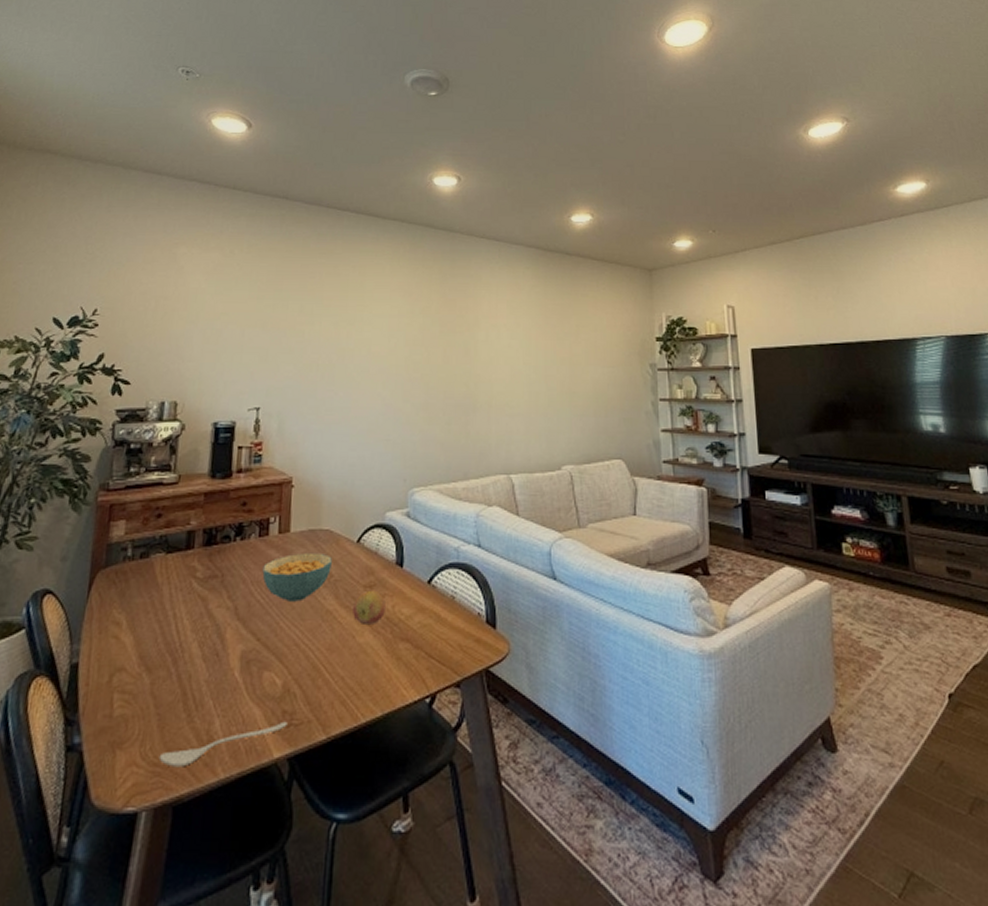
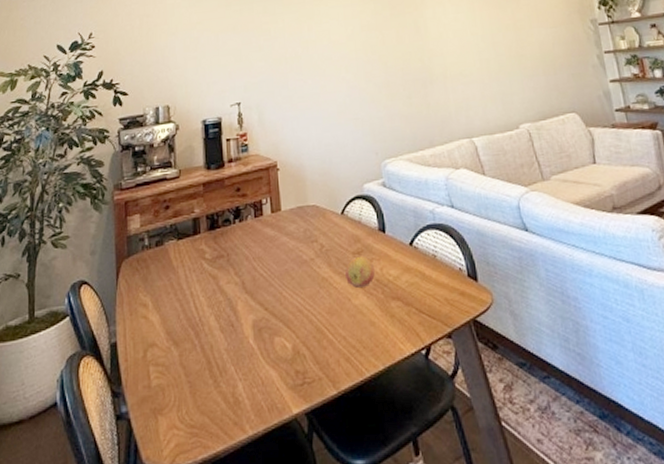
spoon: present [158,721,287,768] -> none [194,380,301,428]
cereal bowl: present [262,552,332,602] -> none [261,226,322,273]

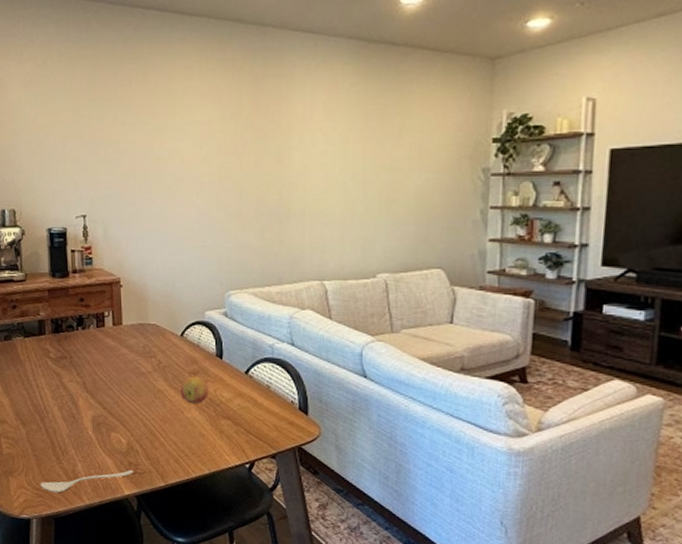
spoon: none [194,380,301,428] -> present [40,469,133,493]

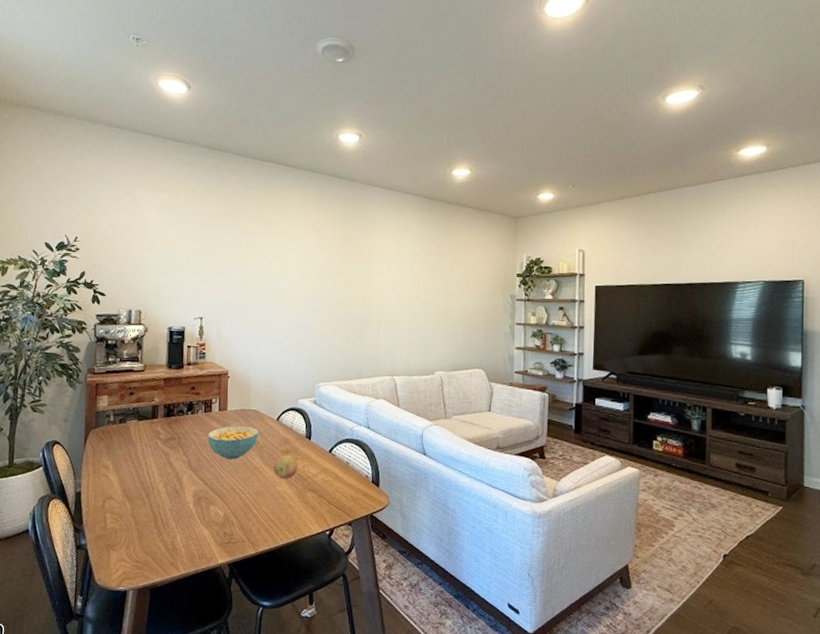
spoon: present [40,469,133,493] -> none [139,539,228,565]
cereal bowl: none [102,342,160,381] -> present [207,425,258,460]

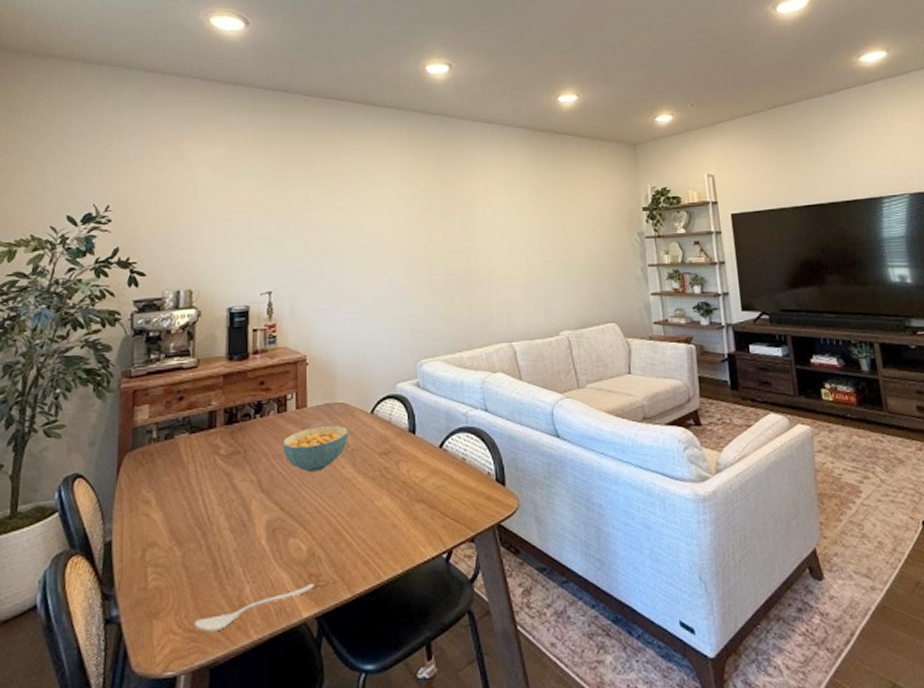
spoon: none [139,539,228,565] -> present [194,583,314,633]
fruit: present [274,454,298,479] -> none [370,456,401,489]

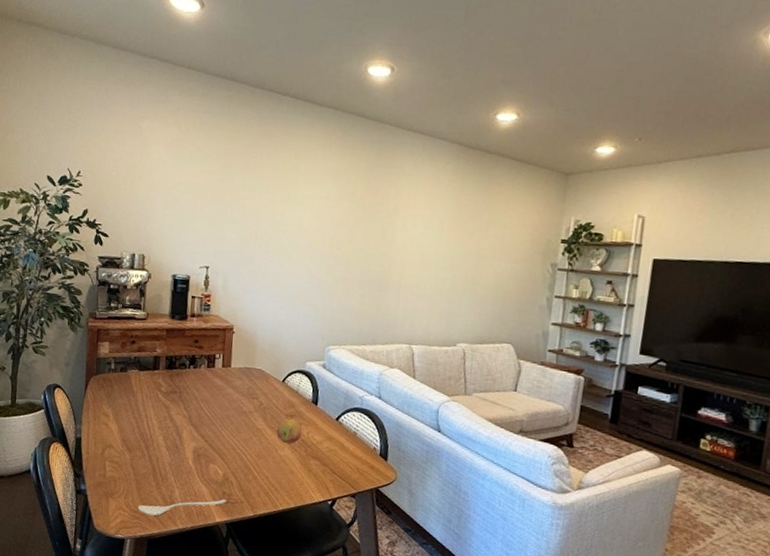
cereal bowl: present [283,425,348,472] -> none [209,384,262,419]
fruit: none [370,456,401,489] -> present [277,418,302,444]

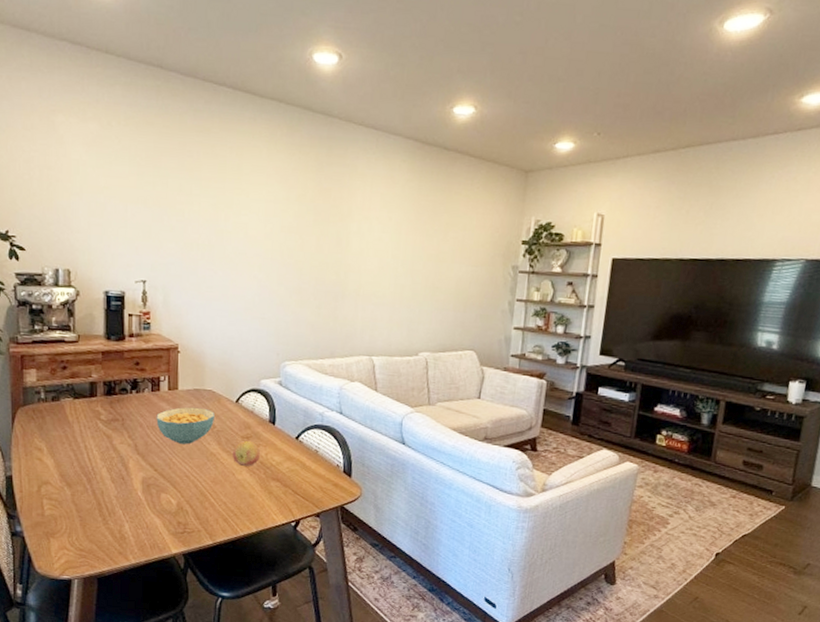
spoon: present [137,499,226,517] -> none [83,529,182,554]
cereal bowl: none [209,384,262,419] -> present [156,407,215,445]

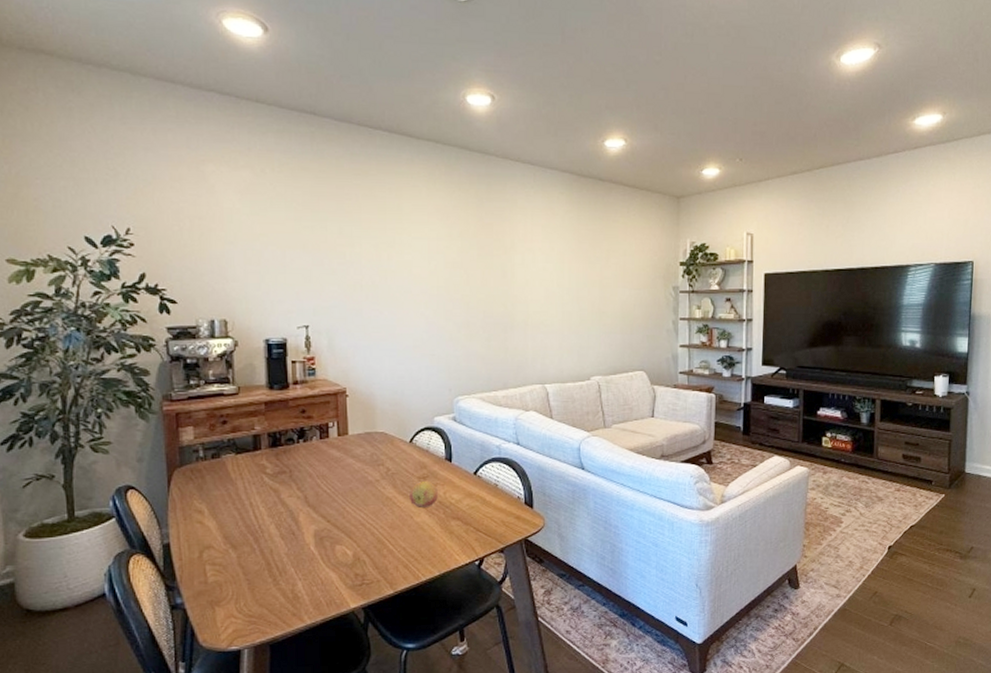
cereal bowl: present [156,407,215,445] -> none [326,451,388,491]

